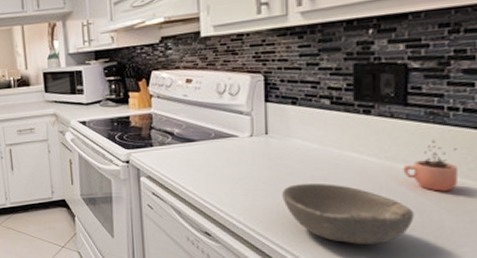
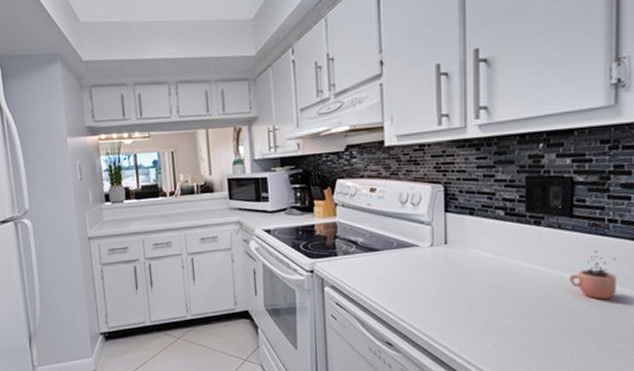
bowl: present [282,184,414,244] -> none [460,292,579,352]

